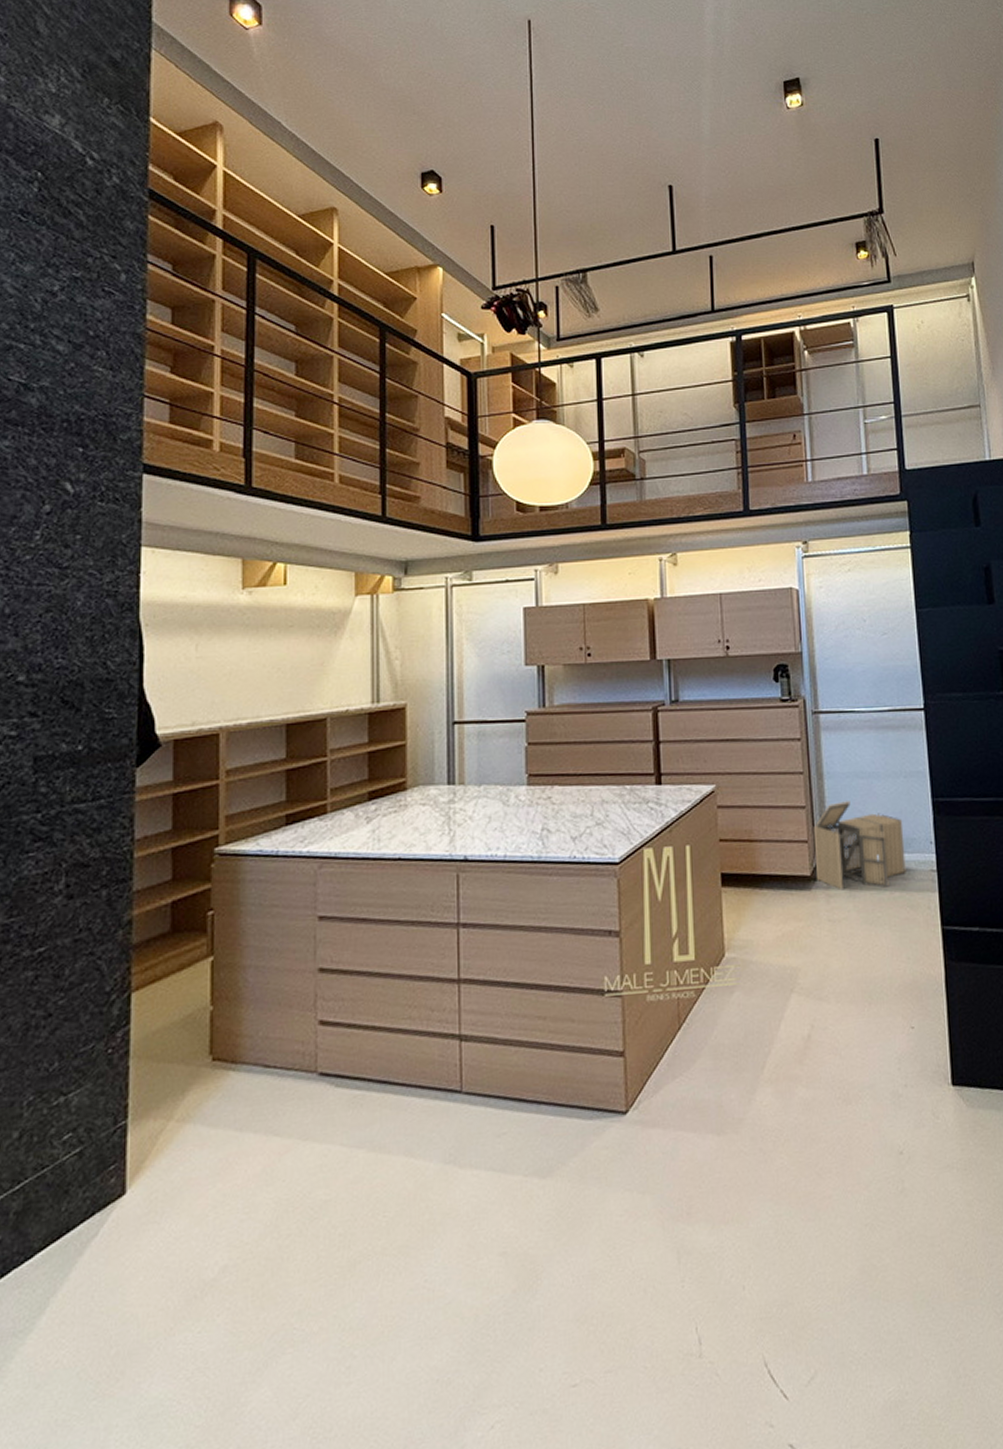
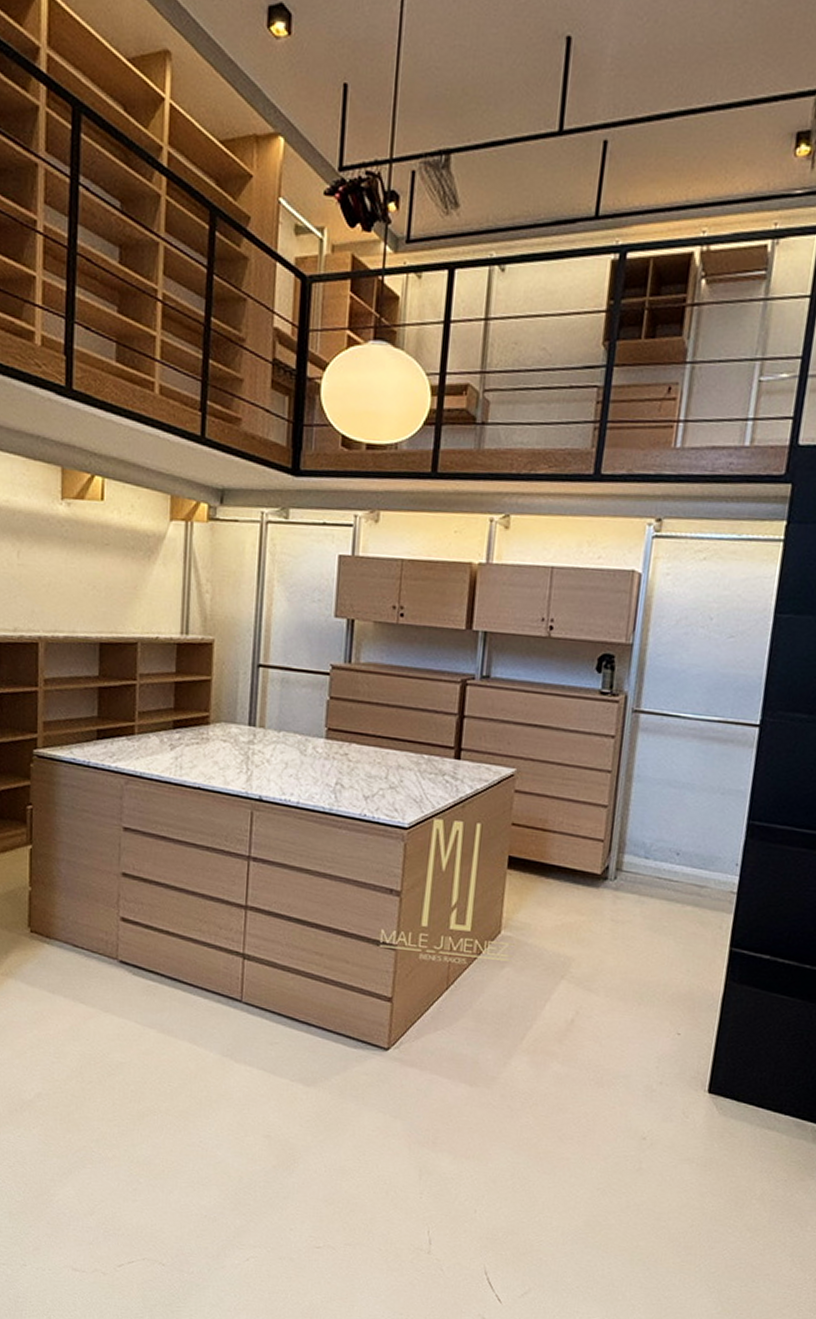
storage bin: present [813,801,906,889] -> none [607,807,711,900]

